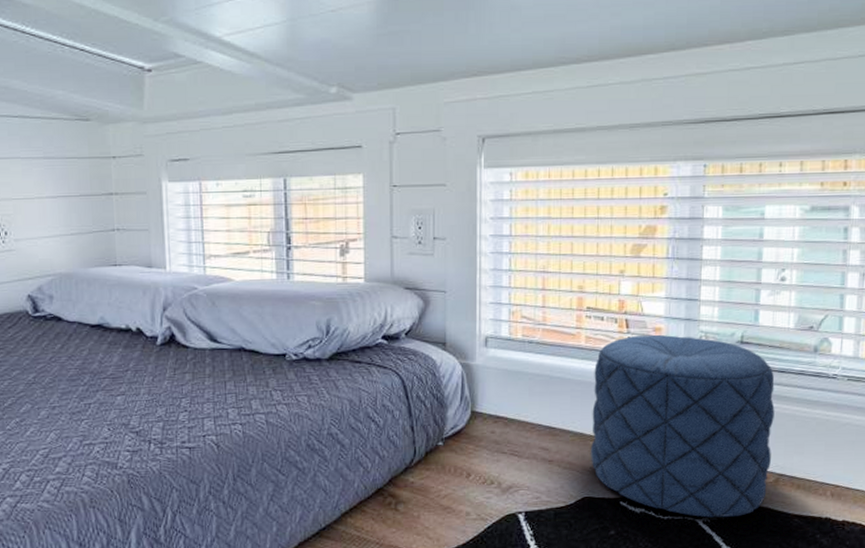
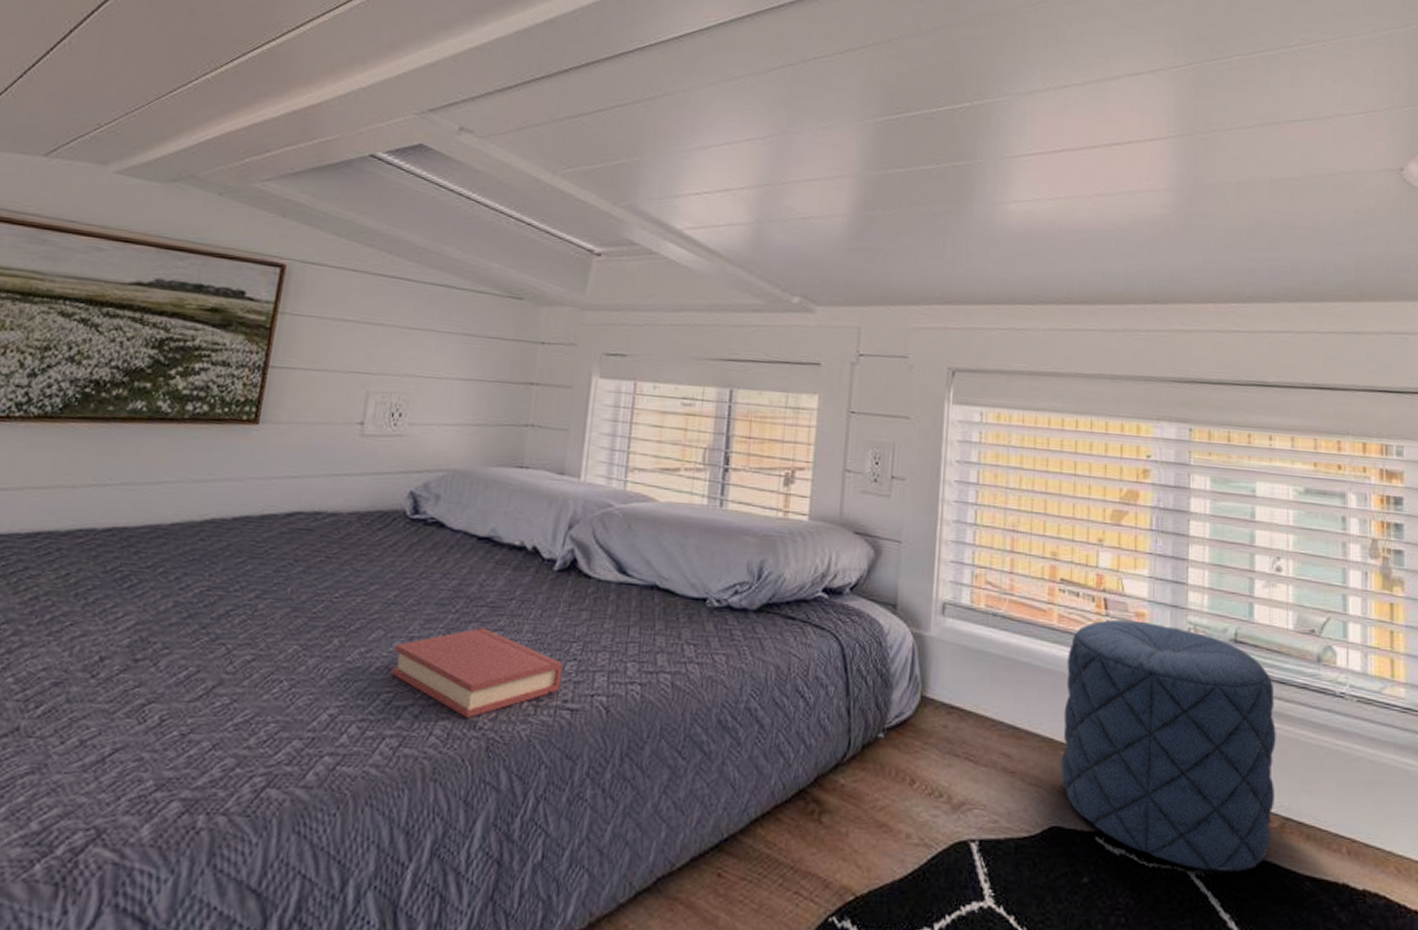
hardback book: none [42,394,178,461] -> present [391,628,564,718]

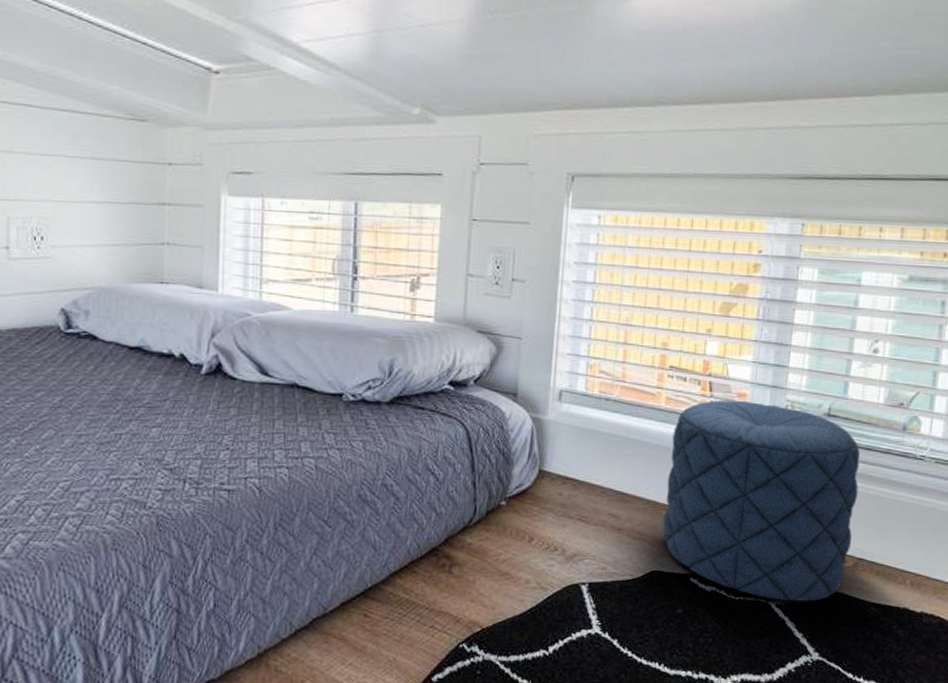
hardback book: present [391,628,564,718] -> none [66,425,218,499]

